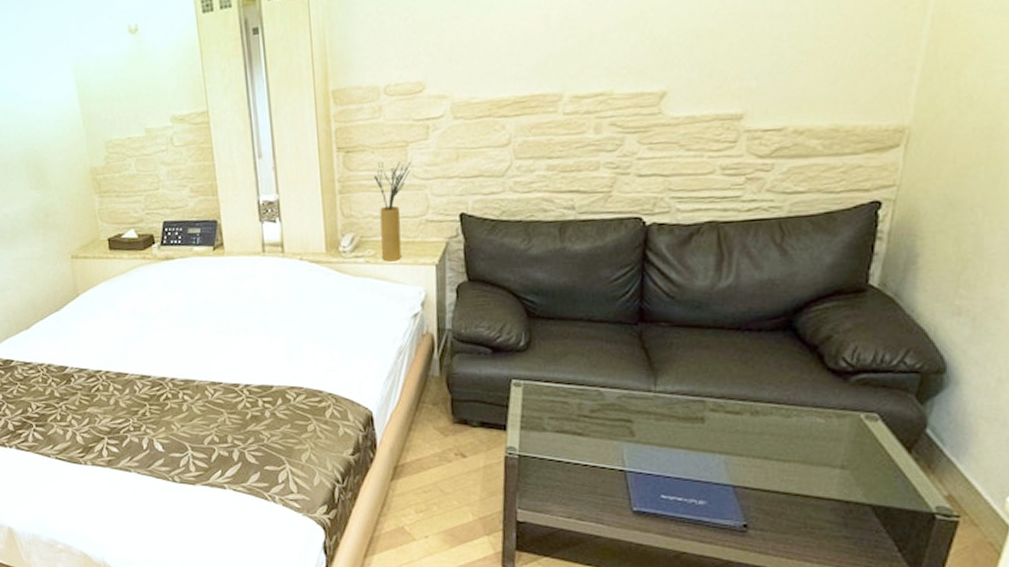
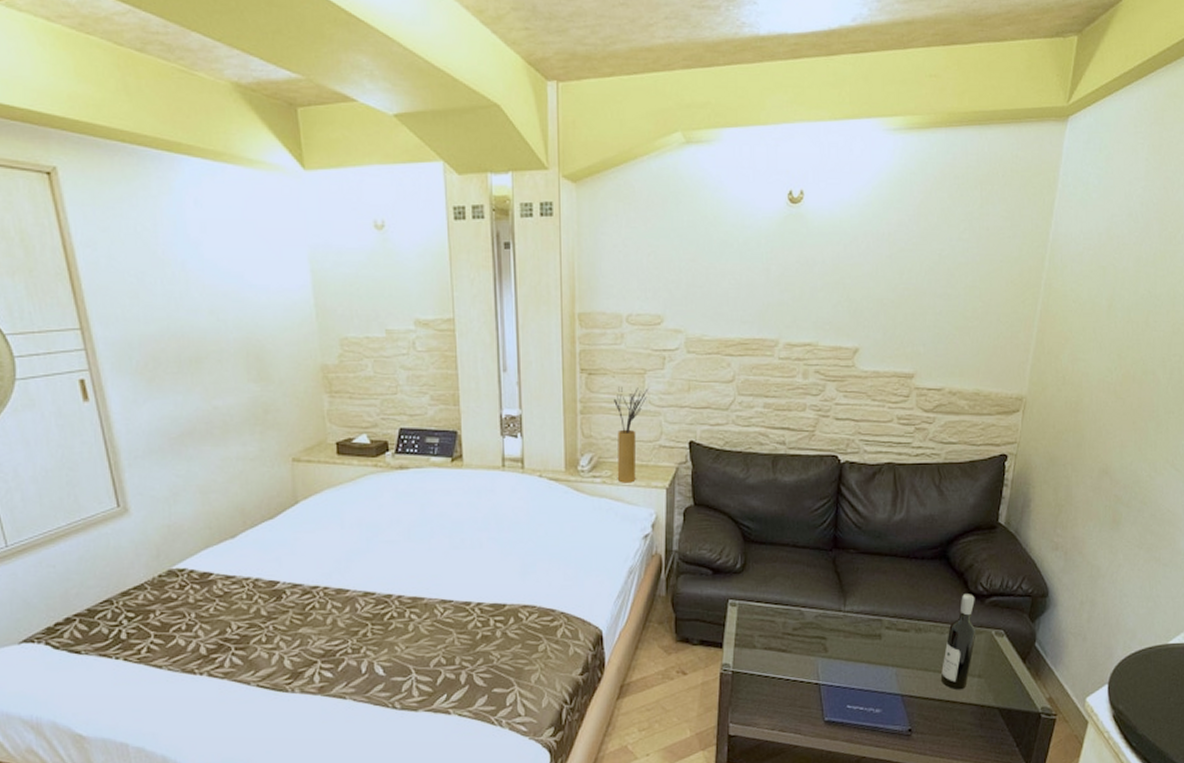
bottle: none [786,370,838,481] -> present [940,594,976,689]

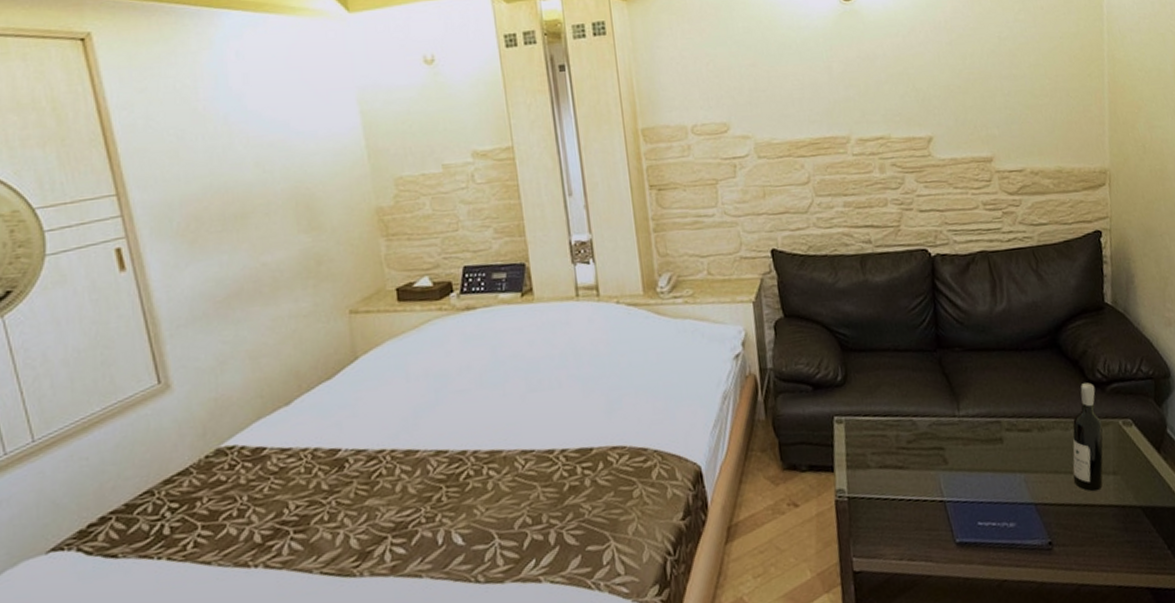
vase: present [614,386,649,483] -> none [687,199,723,302]

